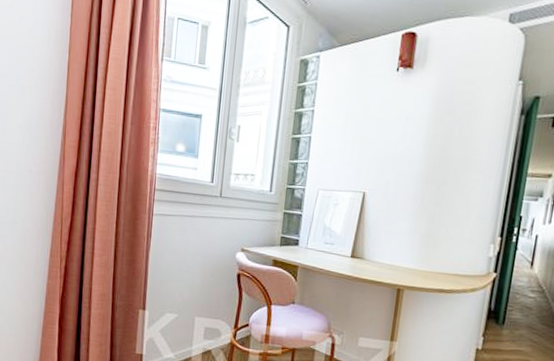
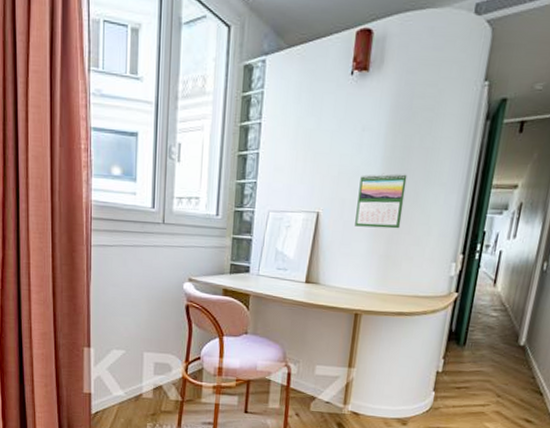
calendar: none [398,159,448,211] -> present [355,173,408,229]

